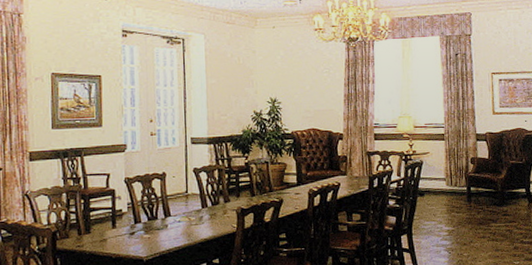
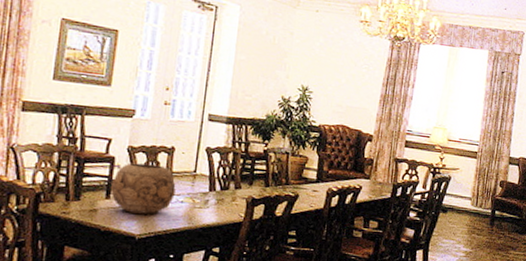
decorative bowl: none [115,191,172,238] -> present [111,163,176,215]

